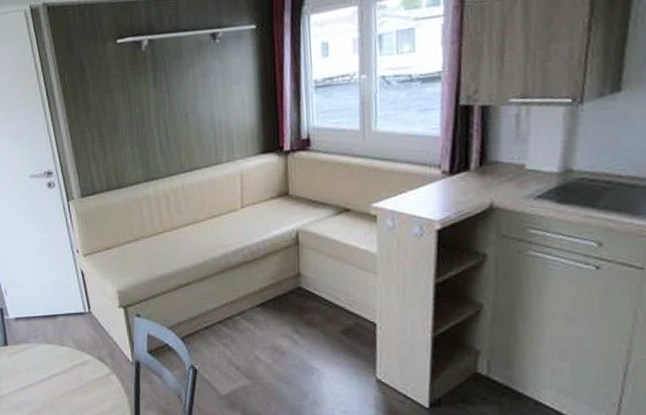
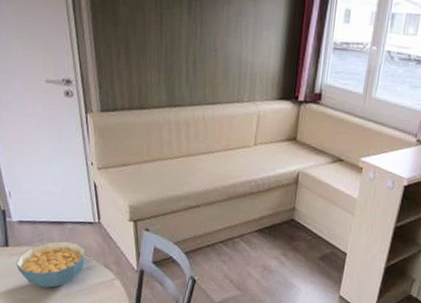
cereal bowl: none [16,336,80,387] -> present [17,241,85,288]

